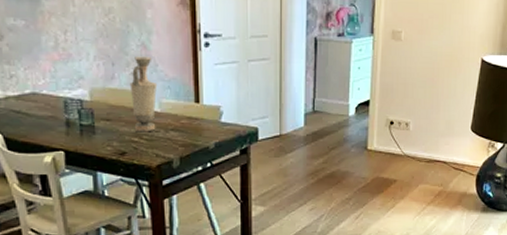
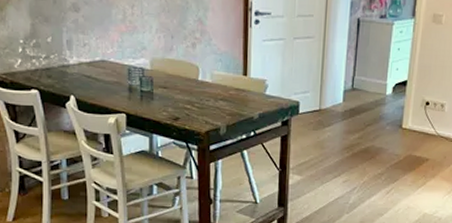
vase: present [129,56,158,132] -> none [186,30,211,101]

